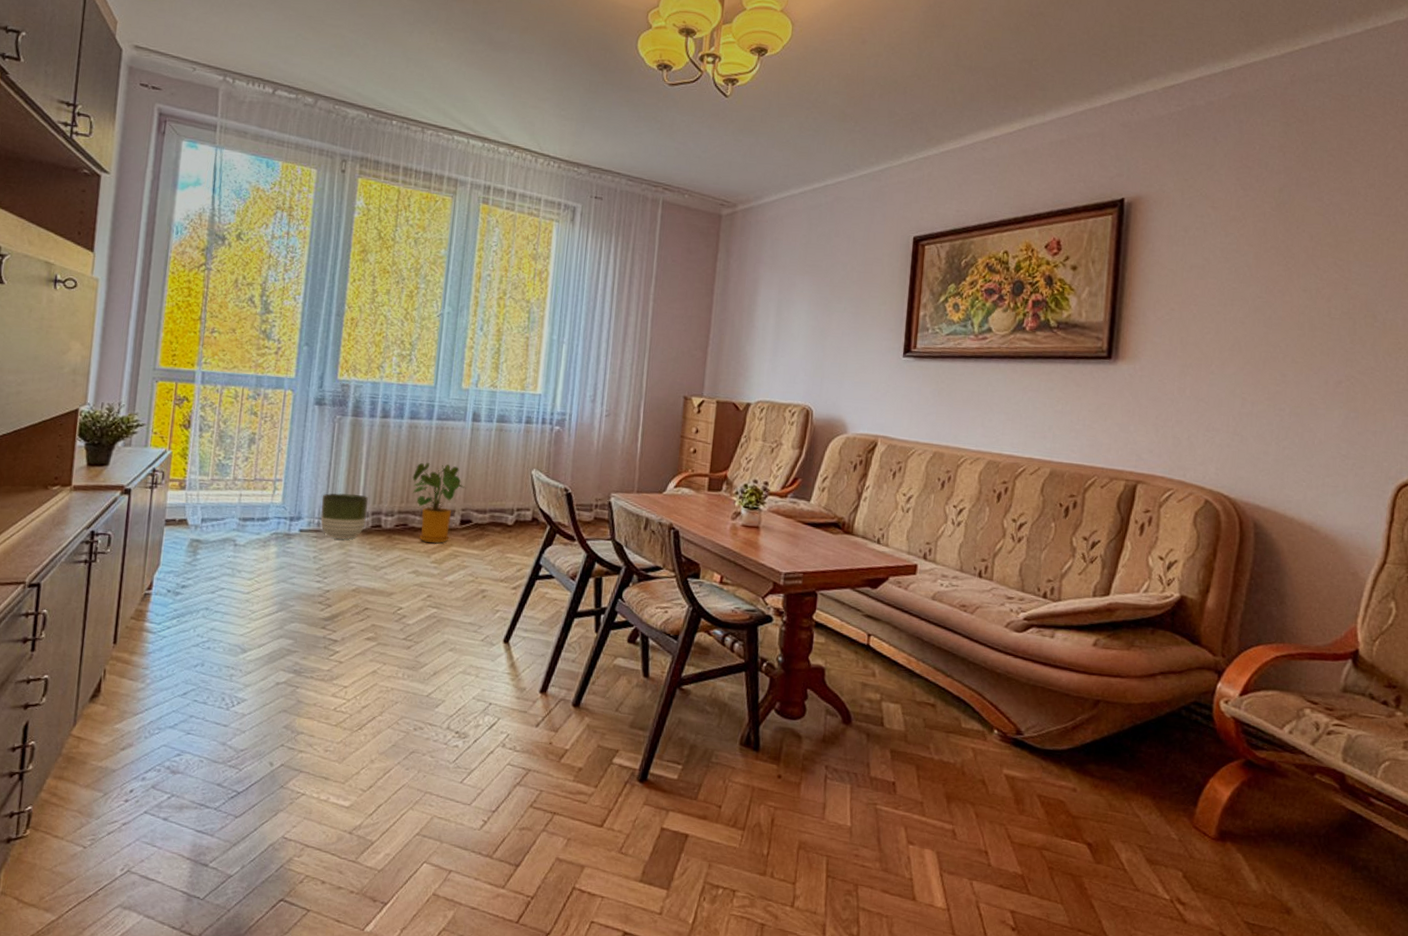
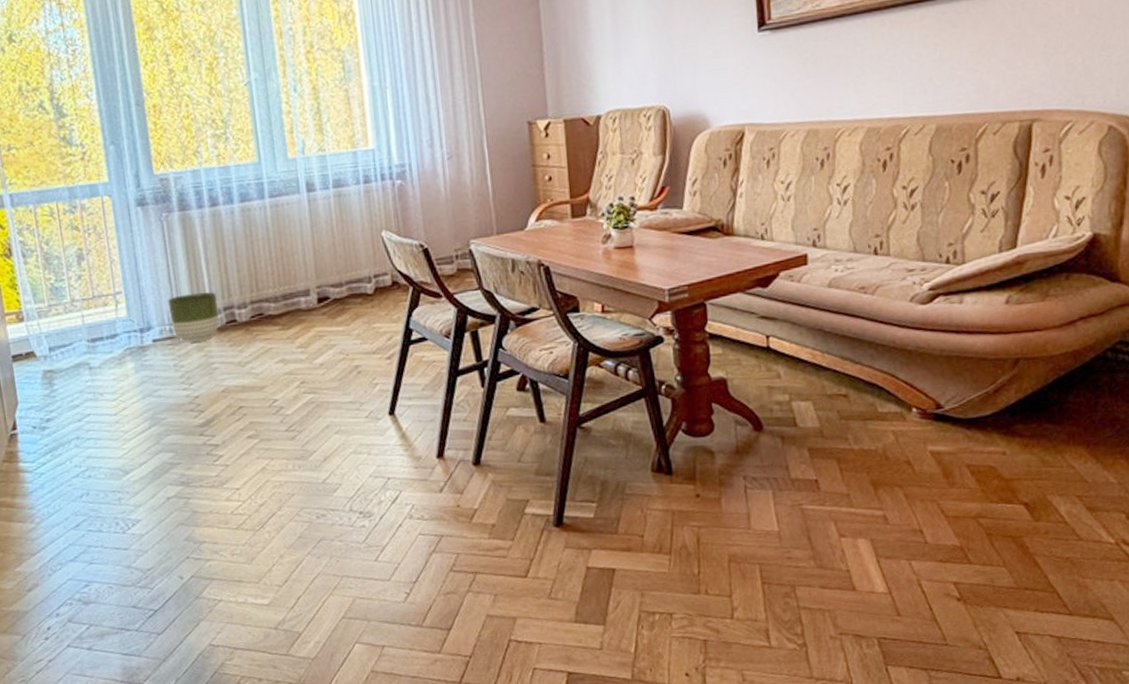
house plant: present [412,463,467,544] -> none [257,243,317,328]

